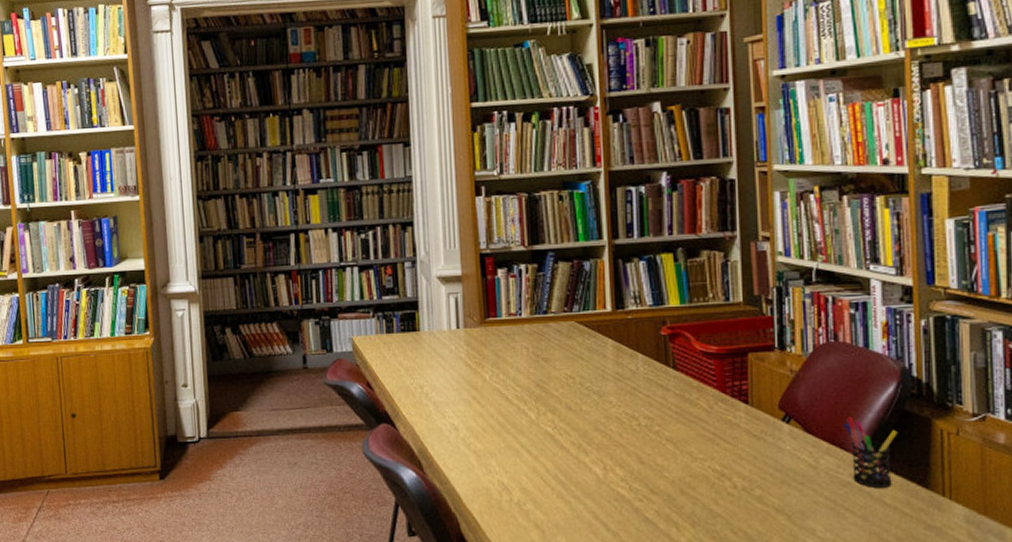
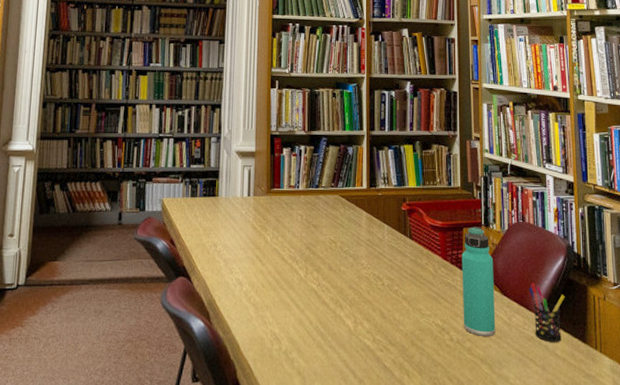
thermos bottle: none [746,350,796,482] -> present [462,227,496,336]

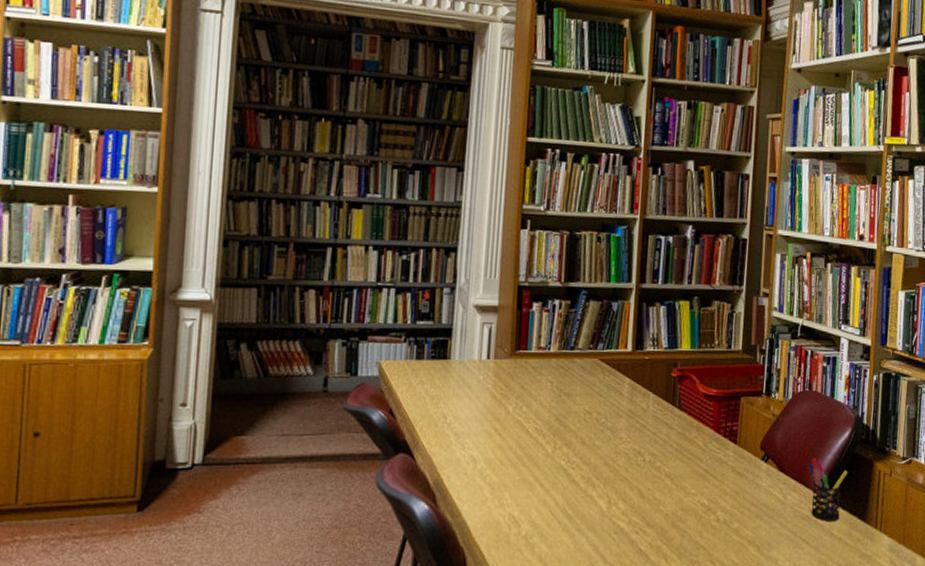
thermos bottle: present [462,227,496,336] -> none [732,395,773,516]

